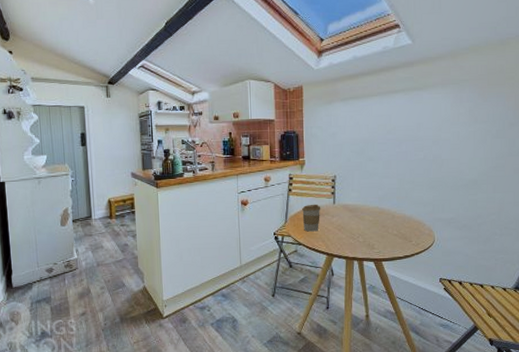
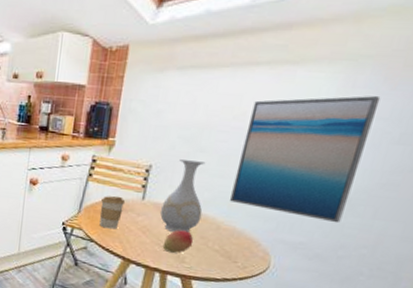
vase: none [349,168,380,226] -> present [160,160,206,233]
fruit: none [355,223,378,242] -> present [162,230,194,254]
wall art: none [396,106,479,200] -> present [229,95,381,224]

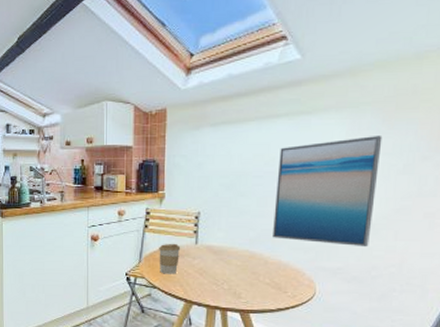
vase: present [160,160,206,233] -> none [214,205,250,271]
fruit: present [162,230,194,254] -> none [219,268,246,290]

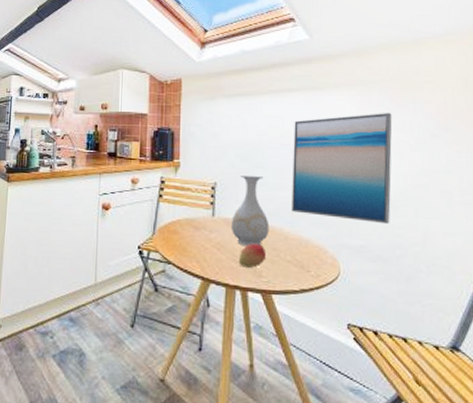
coffee cup: present [159,243,181,274] -> none [174,214,197,249]
vase: none [214,205,250,271] -> present [232,176,269,246]
fruit: none [219,268,246,290] -> present [238,243,267,268]

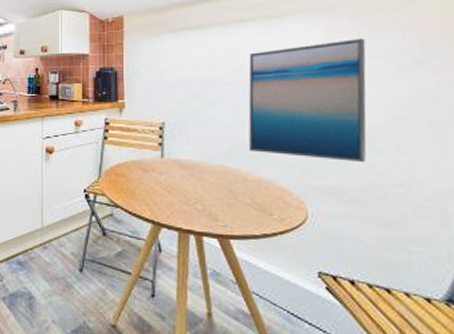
vase: present [232,176,269,246] -> none [182,114,225,189]
fruit: present [238,243,267,268] -> none [191,186,223,211]

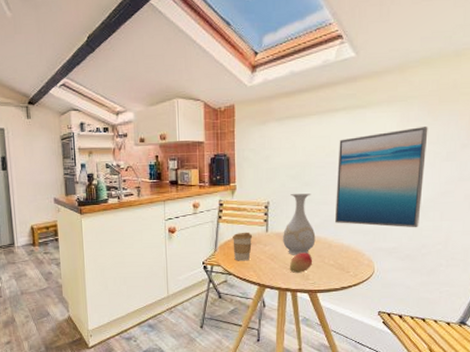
coffee cup: none [120,156,145,192] -> present [233,232,253,261]
vase: none [182,114,225,189] -> present [283,194,316,255]
fruit: none [191,186,223,211] -> present [289,253,313,273]

